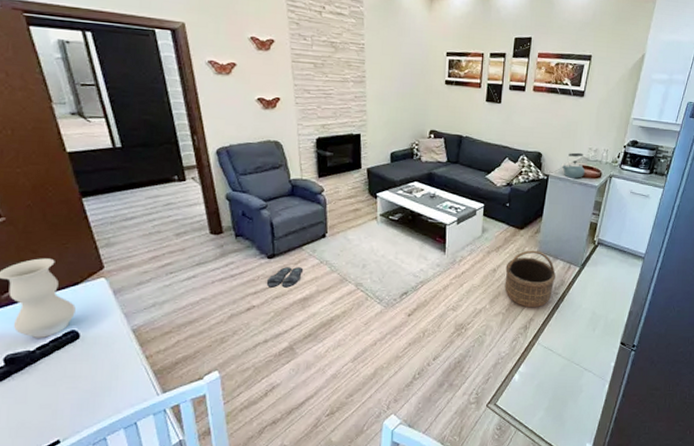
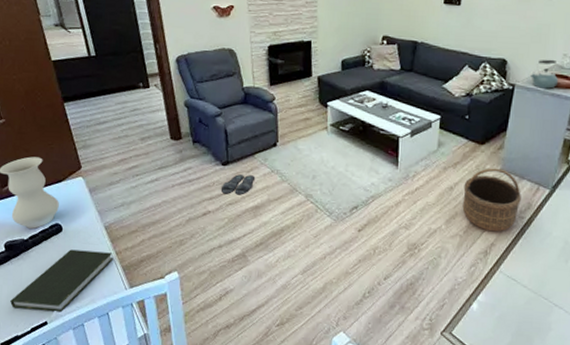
book: none [11,357,143,430] -> present [10,249,114,313]

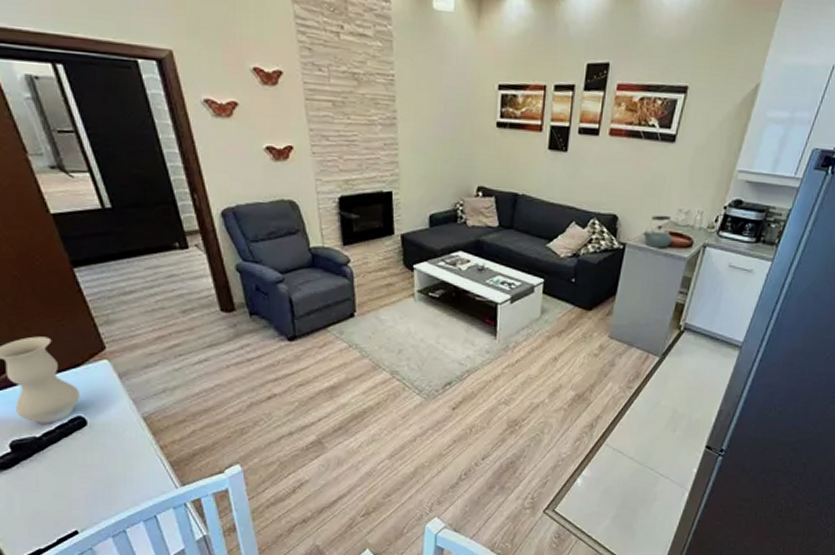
book: present [10,249,114,313] -> none [25,446,158,519]
slippers: present [220,174,254,195] -> none [288,351,329,375]
basket: present [462,168,521,232] -> none [567,335,630,404]

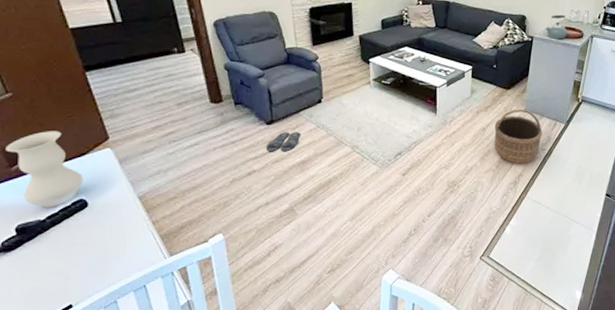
slippers: none [288,351,329,375] -> present [266,132,300,152]
basket: none [567,335,630,404] -> present [494,109,542,164]

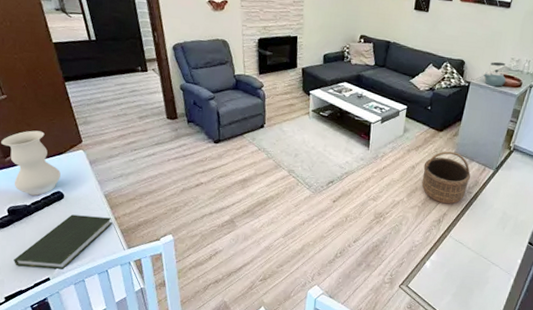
book: none [25,223,150,296] -> present [14,214,113,270]
slippers: present [266,132,300,152] -> none [212,151,243,170]

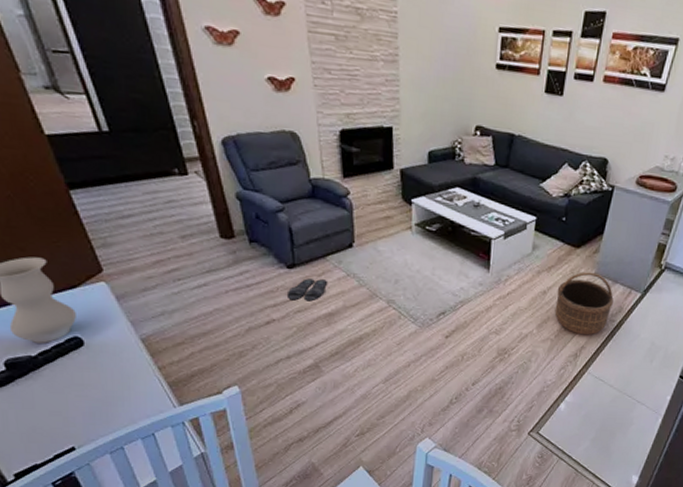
book: present [14,214,113,270] -> none [21,366,156,436]
slippers: none [212,151,243,170] -> present [286,278,327,302]
kettle: present [481,61,507,87] -> none [628,160,659,192]

